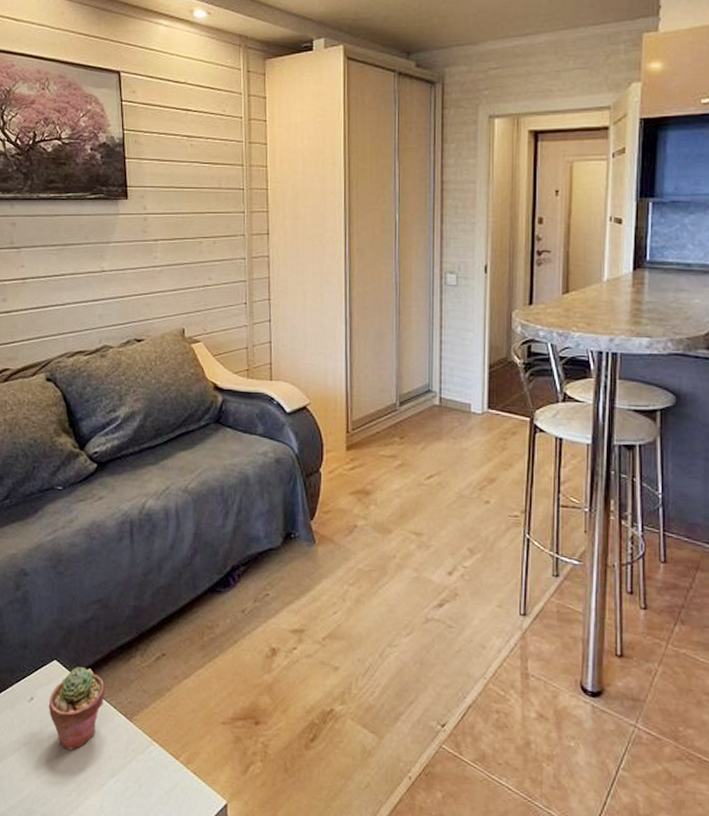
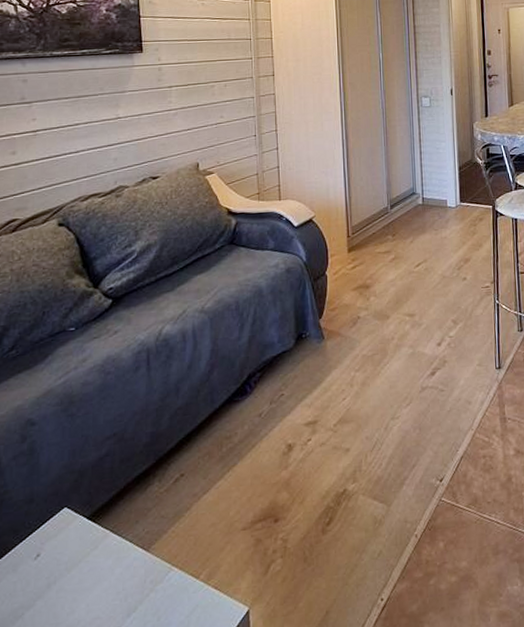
potted succulent: present [48,667,105,751] -> none [57,507,120,601]

